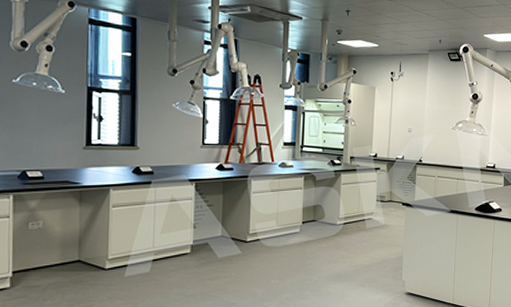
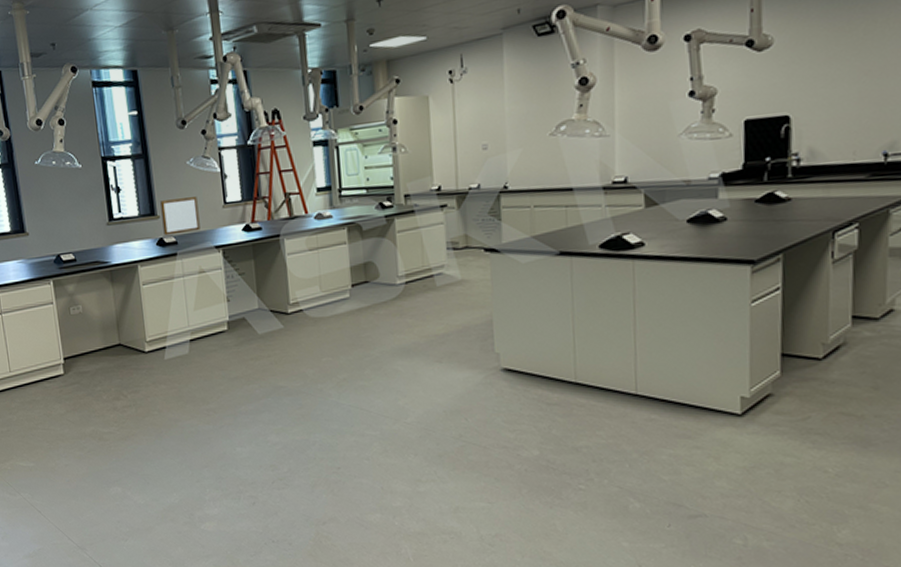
writing board: none [141,134,178,165] -> present [160,197,201,236]

